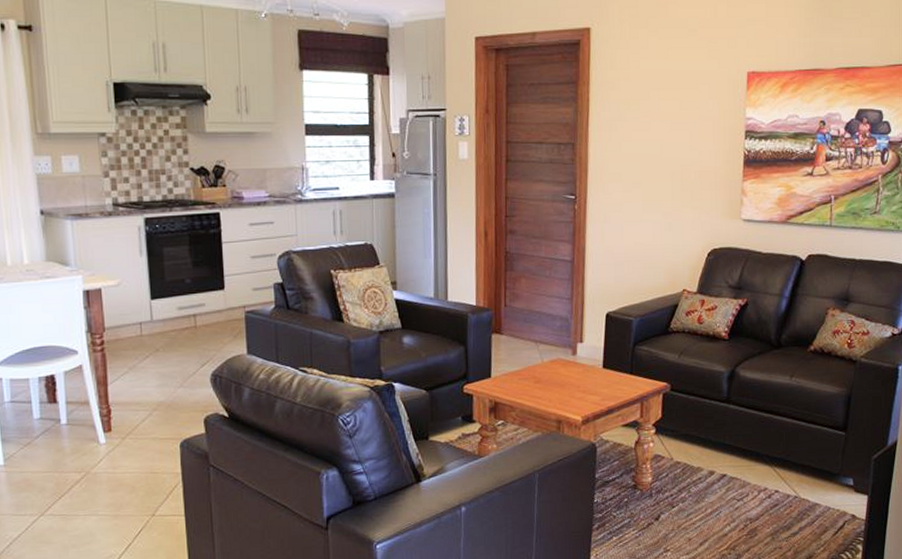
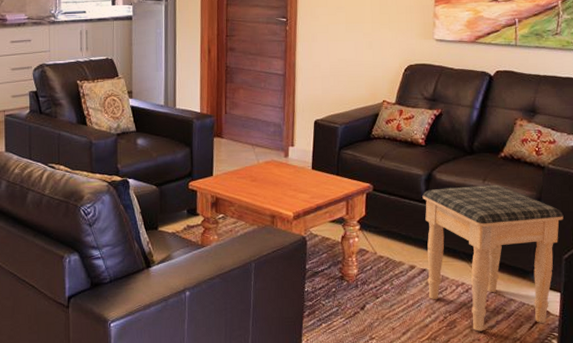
footstool: none [724,381,875,539] -> present [422,184,564,332]

